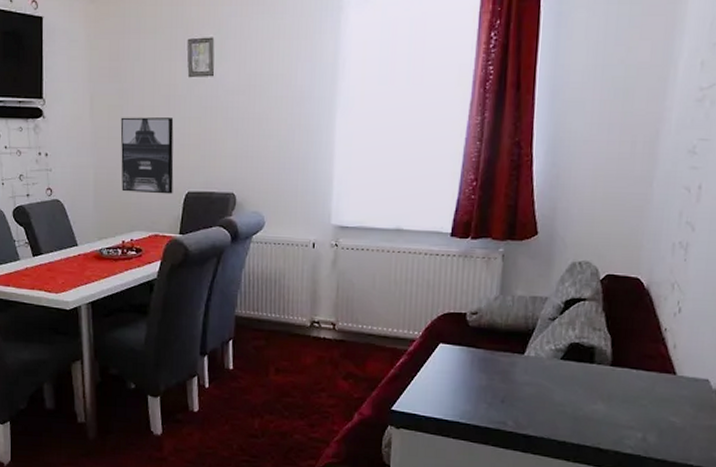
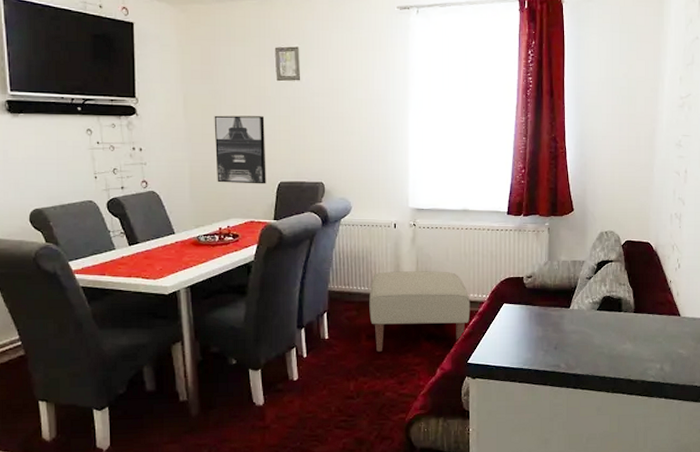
ottoman: none [279,297,399,389] -> present [369,271,471,353]

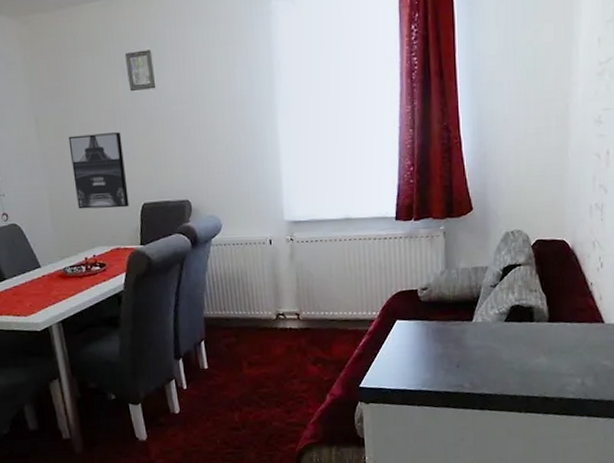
ottoman: present [369,271,471,353] -> none [247,288,360,380]

